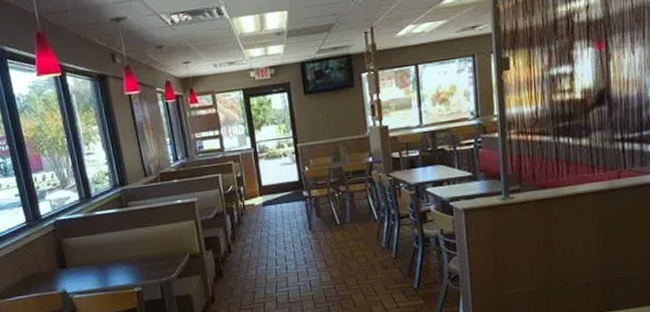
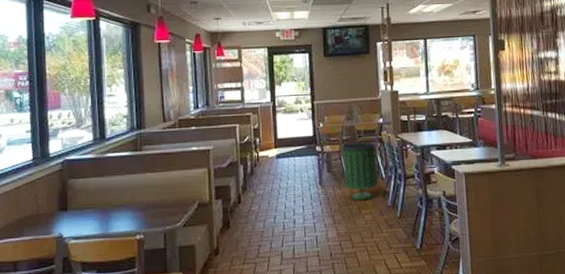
trash can: none [328,182,371,244] -> present [340,141,379,201]

